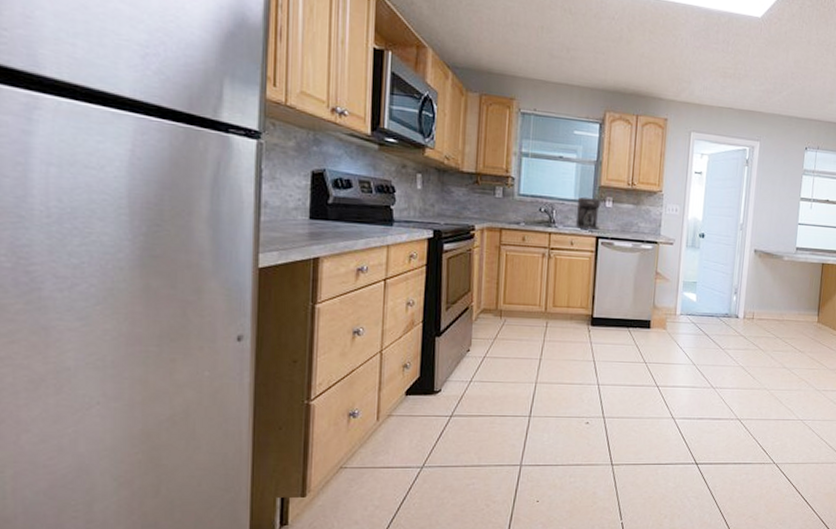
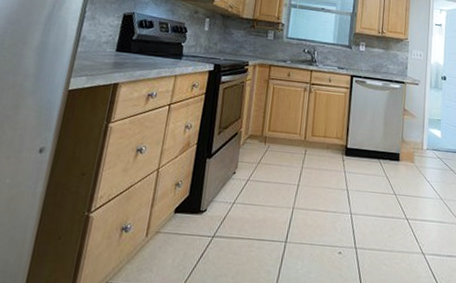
coffee maker: present [575,197,600,230] -> none [333,42,355,70]

